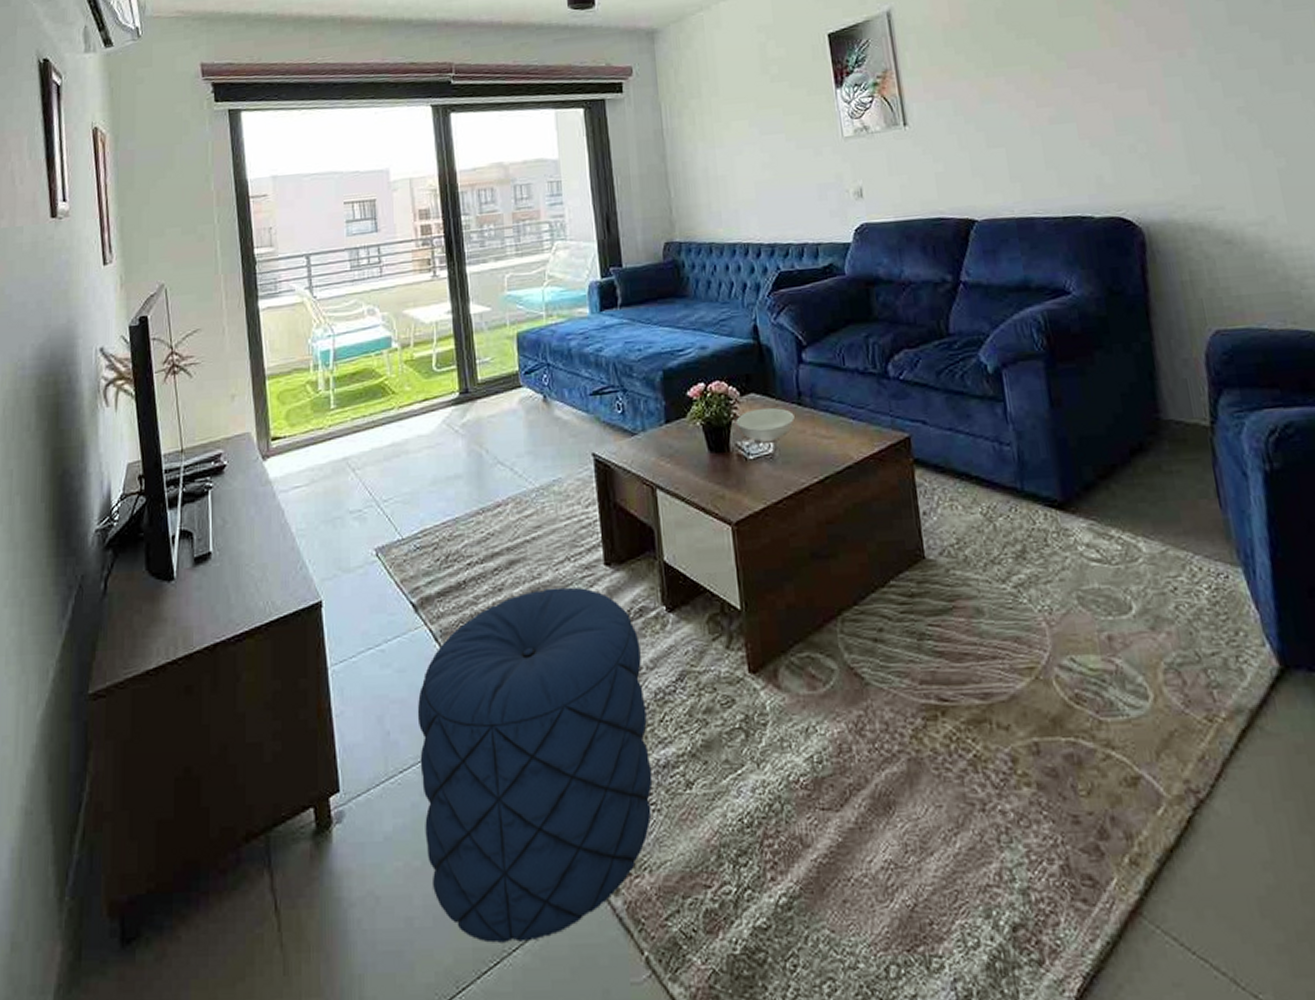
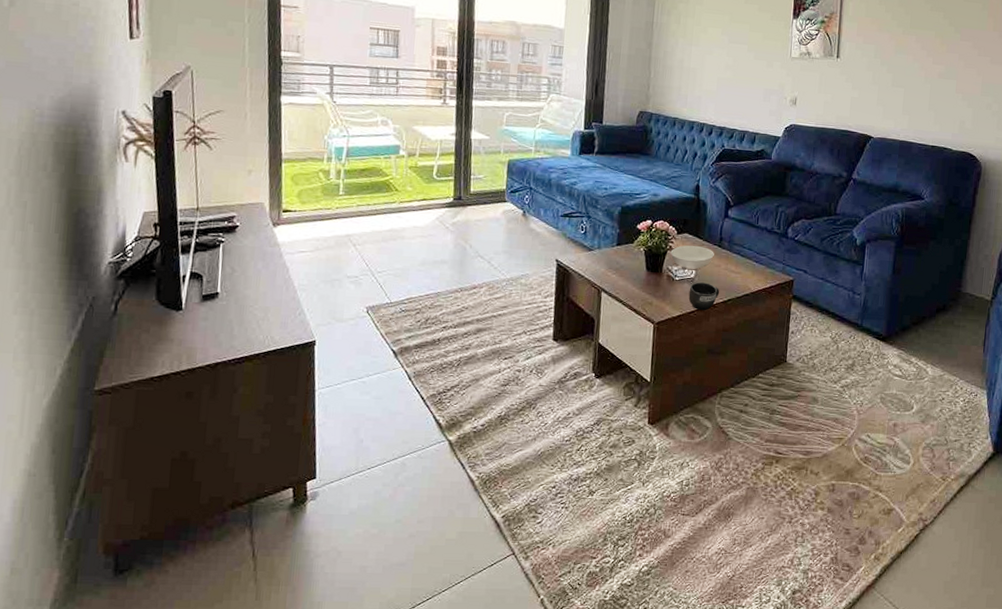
pouf: present [417,587,653,943] -> none [383,351,571,586]
mug: none [770,457,812,499] -> present [688,282,720,311]

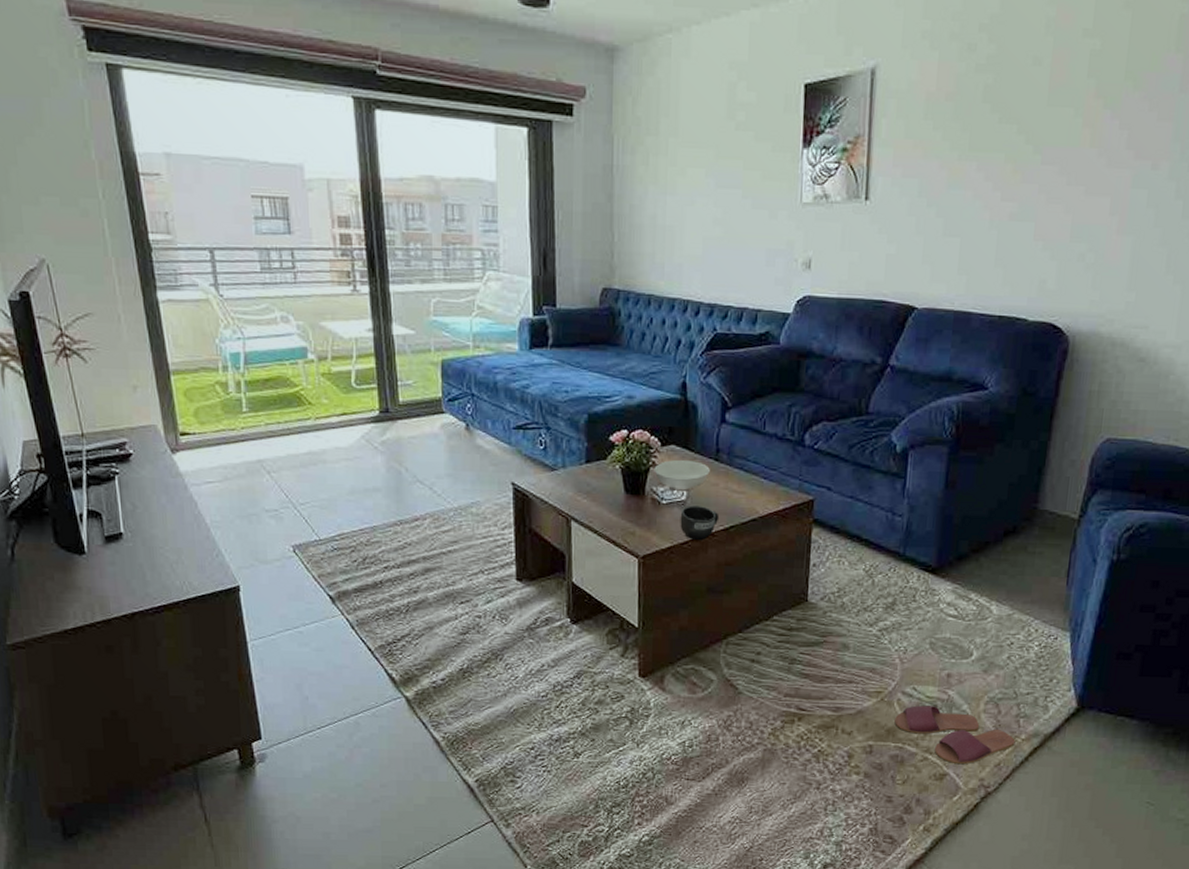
slippers: none [852,450,947,501] -> present [894,705,1016,765]

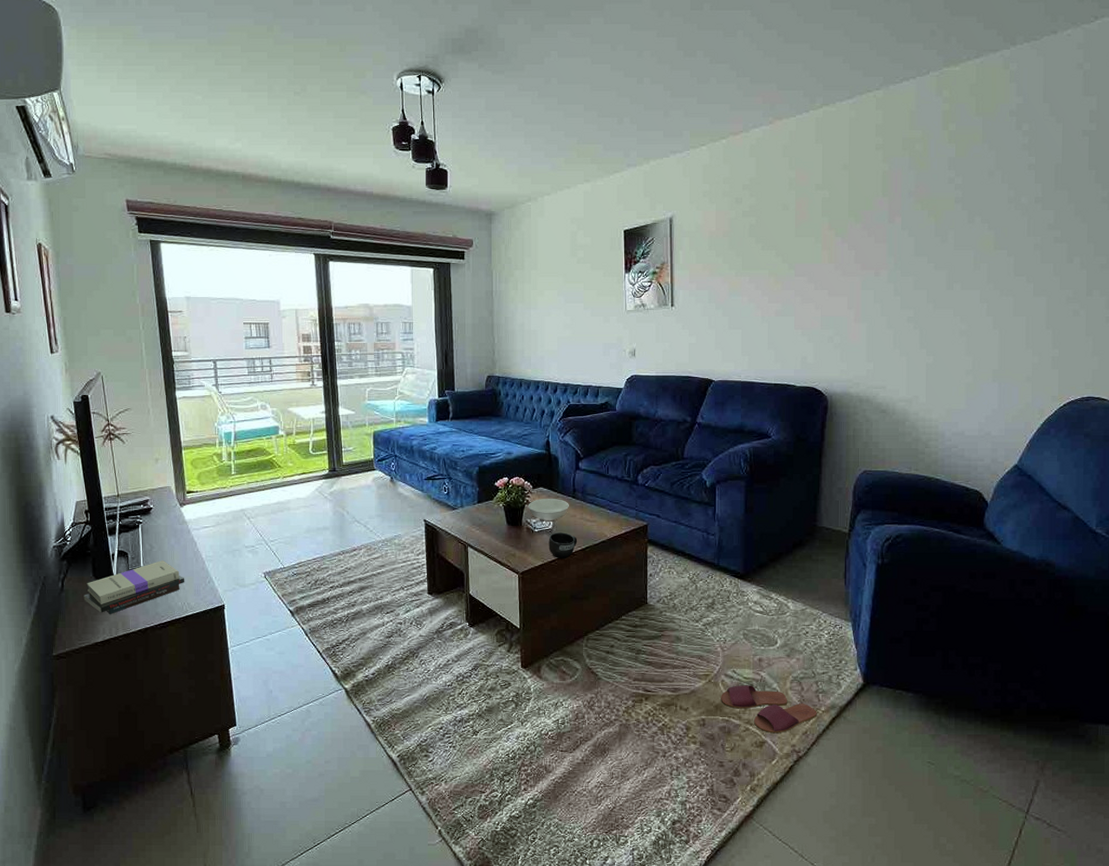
books: none [43,525,184,593] -> present [83,561,185,614]

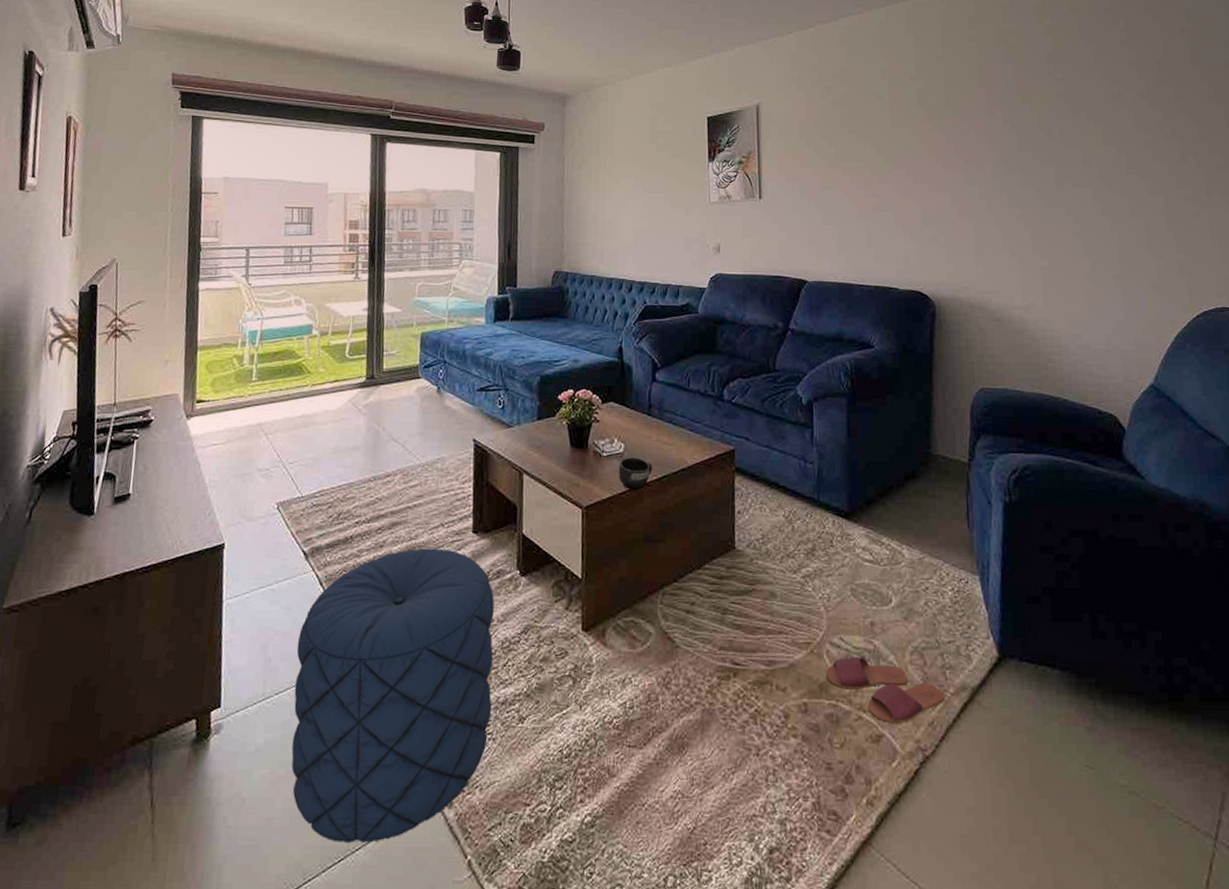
books: present [83,561,185,614] -> none [53,486,181,554]
pouf: none [292,606,451,819] -> present [291,548,494,843]
bowl: present [528,498,569,522] -> none [595,415,644,444]

